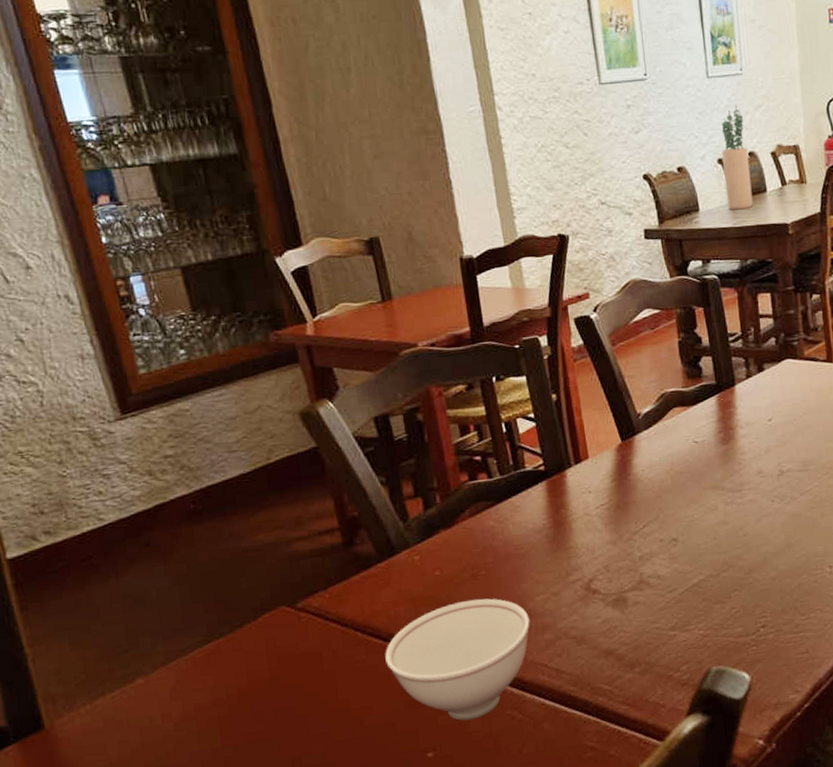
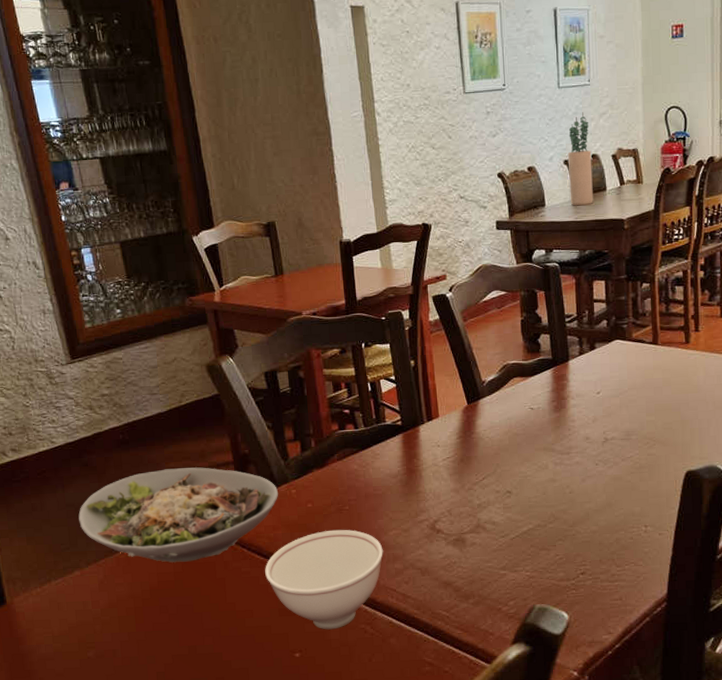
salad: none [139,537,399,657] -> present [78,467,279,563]

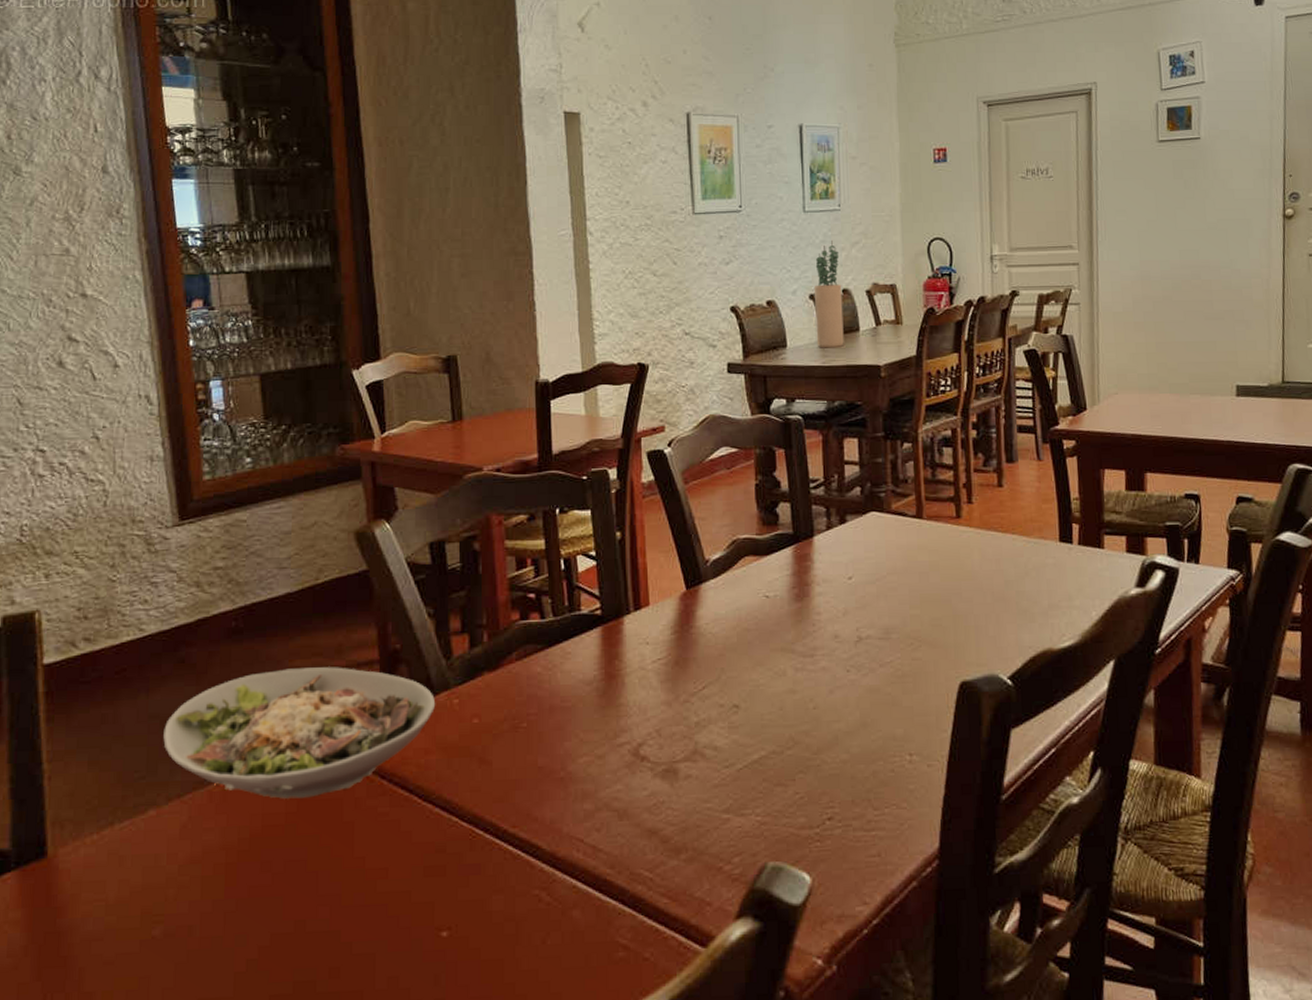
bowl: present [265,529,383,630] -> none [409,754,569,897]

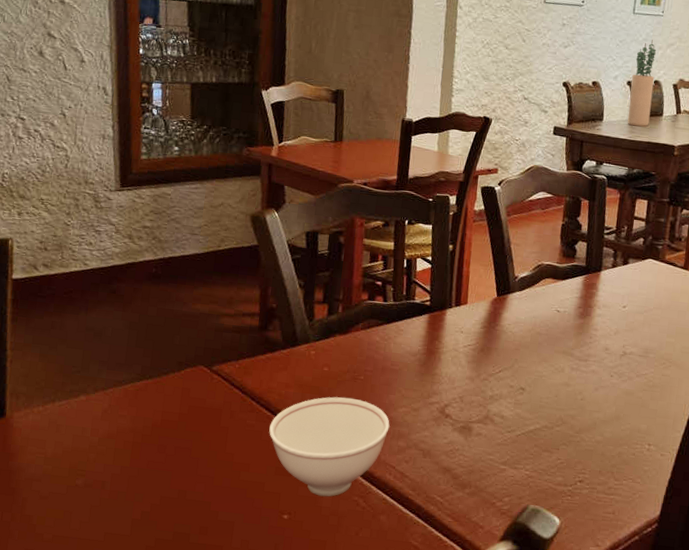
salad: present [163,667,436,799] -> none [95,309,298,406]
bowl: none [409,754,569,897] -> present [269,397,390,497]

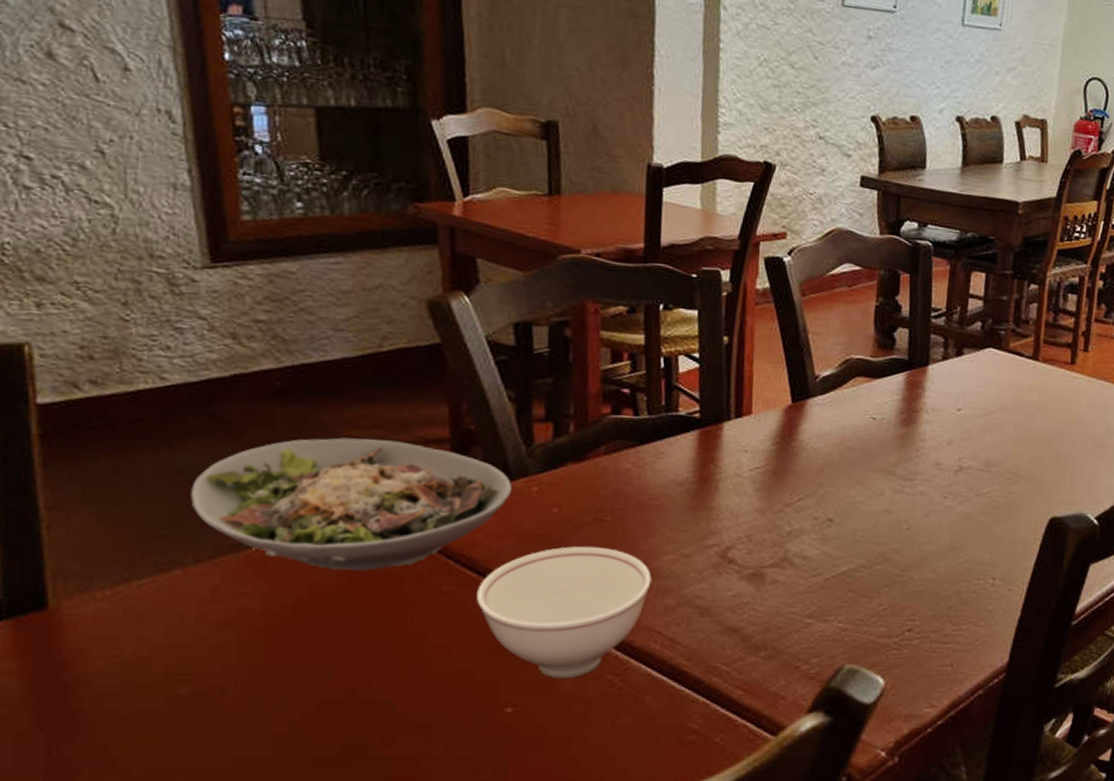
salad: none [95,309,298,406] -> present [191,437,513,571]
vase: present [627,40,657,127] -> none [957,62,994,177]

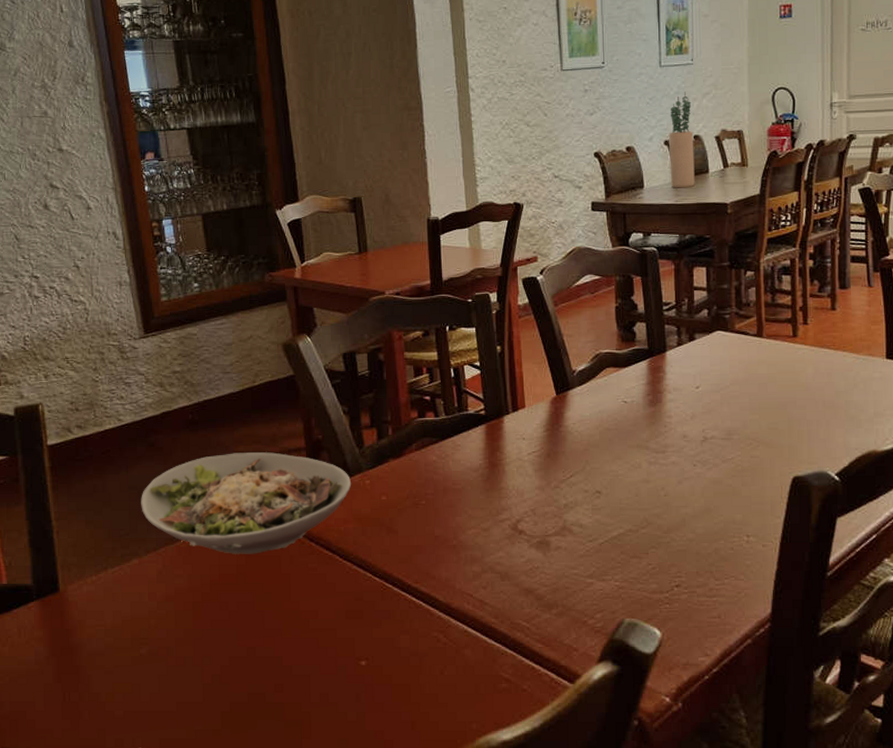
bowl: present [476,546,652,679] -> none [333,525,460,636]
vase: none [957,62,994,177] -> present [668,92,695,188]

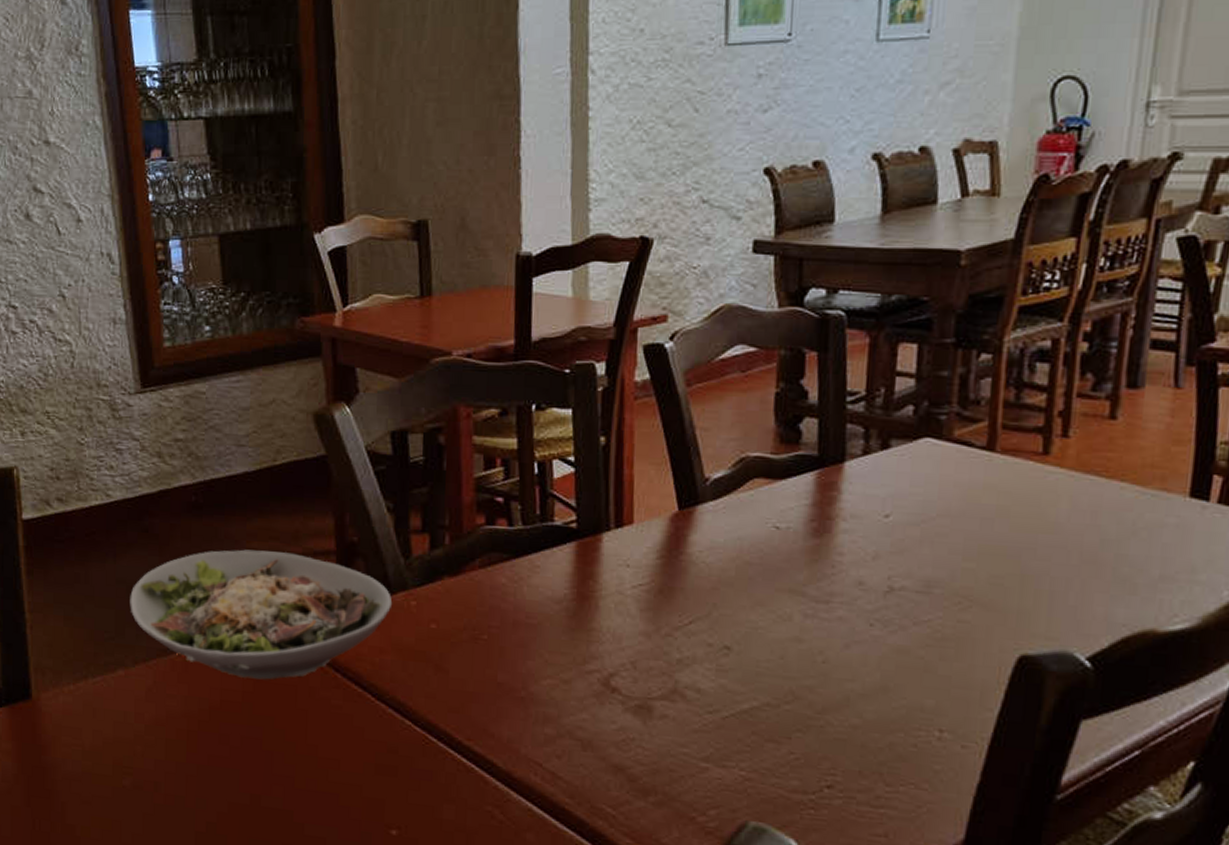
vase: present [668,92,695,188] -> none [875,80,921,226]

